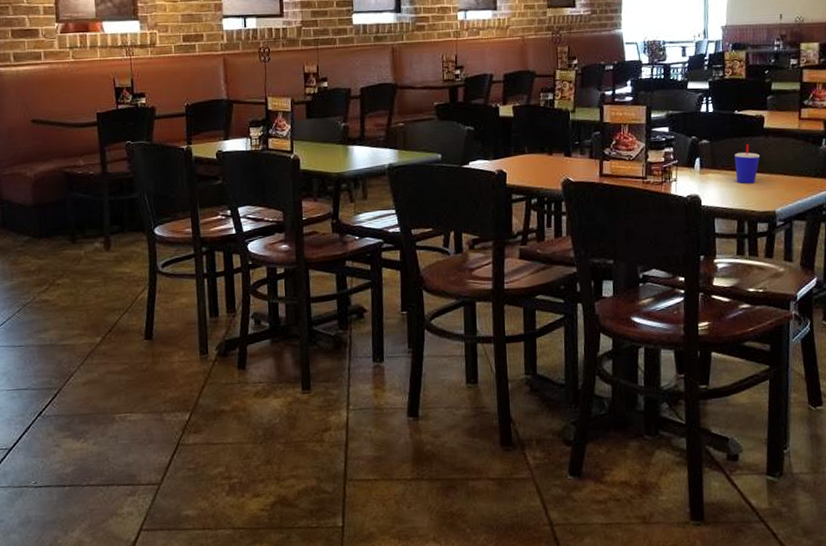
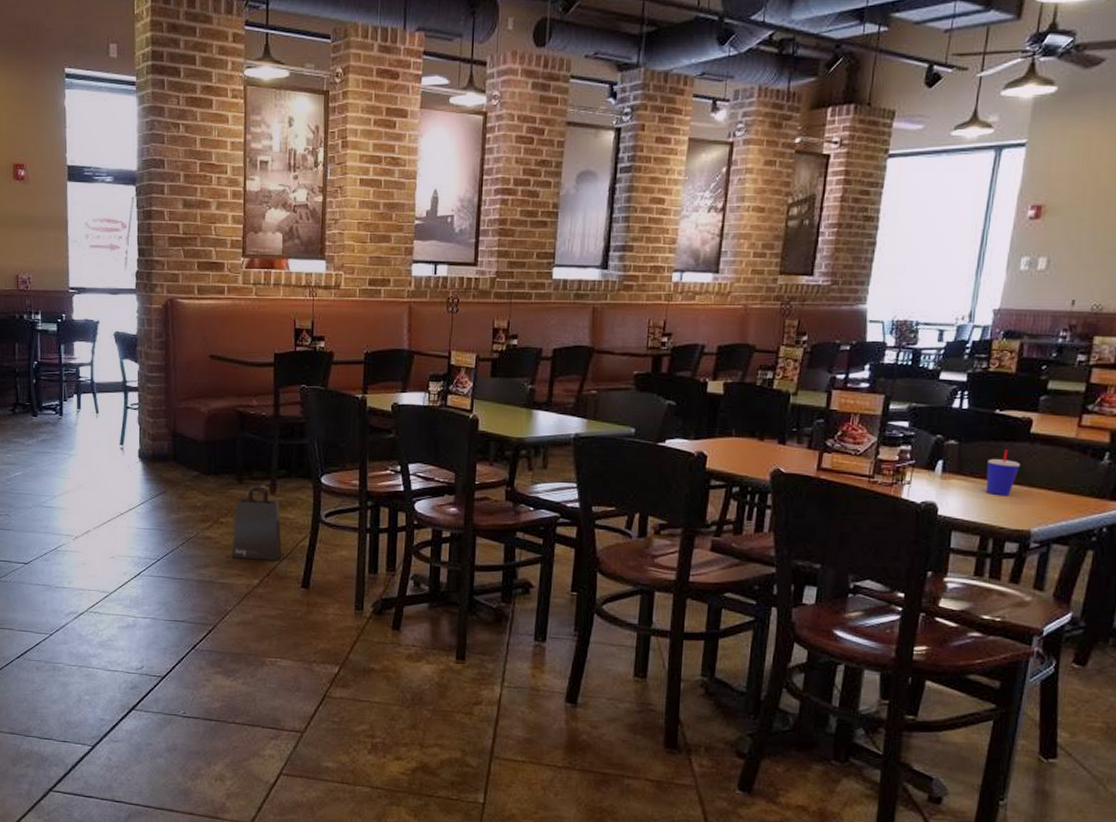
shopping bag: none [71,244,122,319] -> present [231,486,282,561]

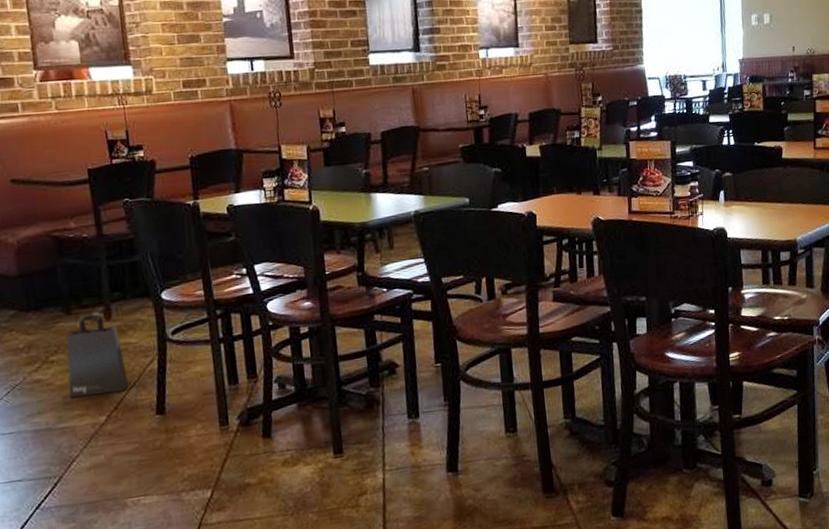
beverage cup: present [985,450,1021,497] -> none [756,175,780,215]

